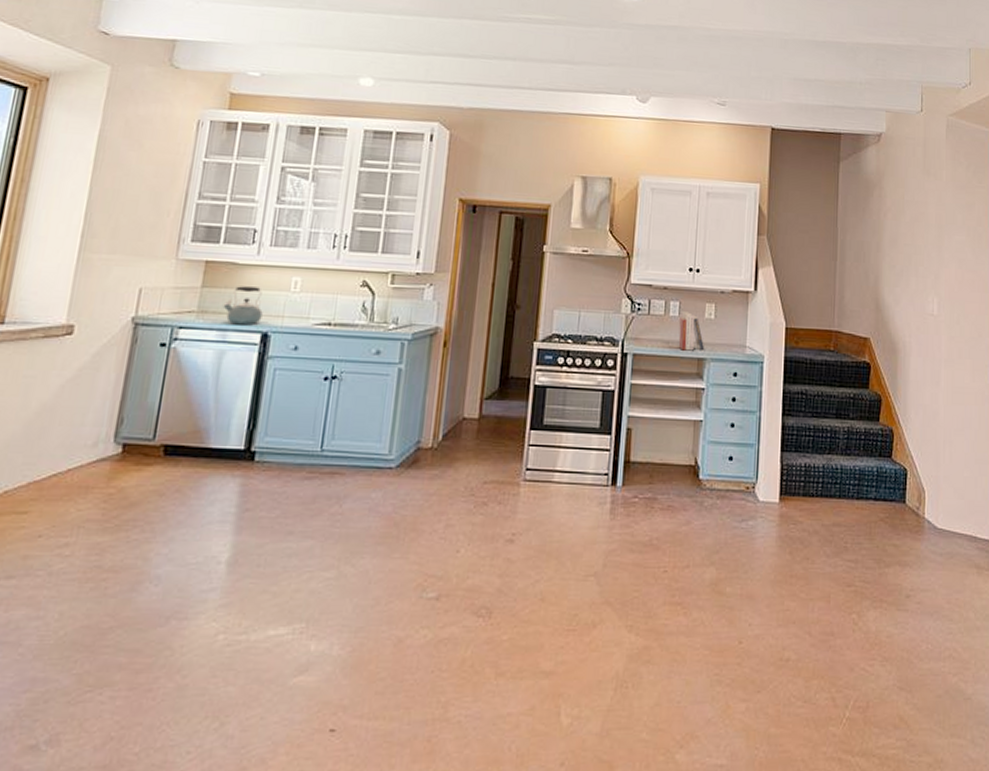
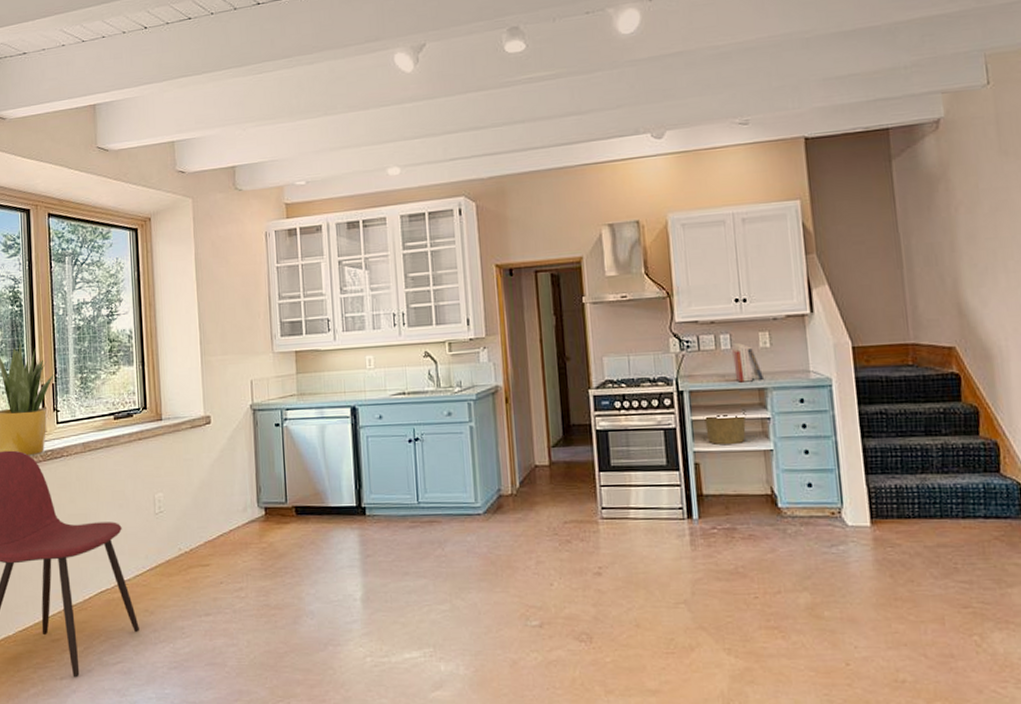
kettle: present [223,286,263,326] -> none [316,368,348,403]
basket: none [642,378,683,413] -> present [703,409,746,446]

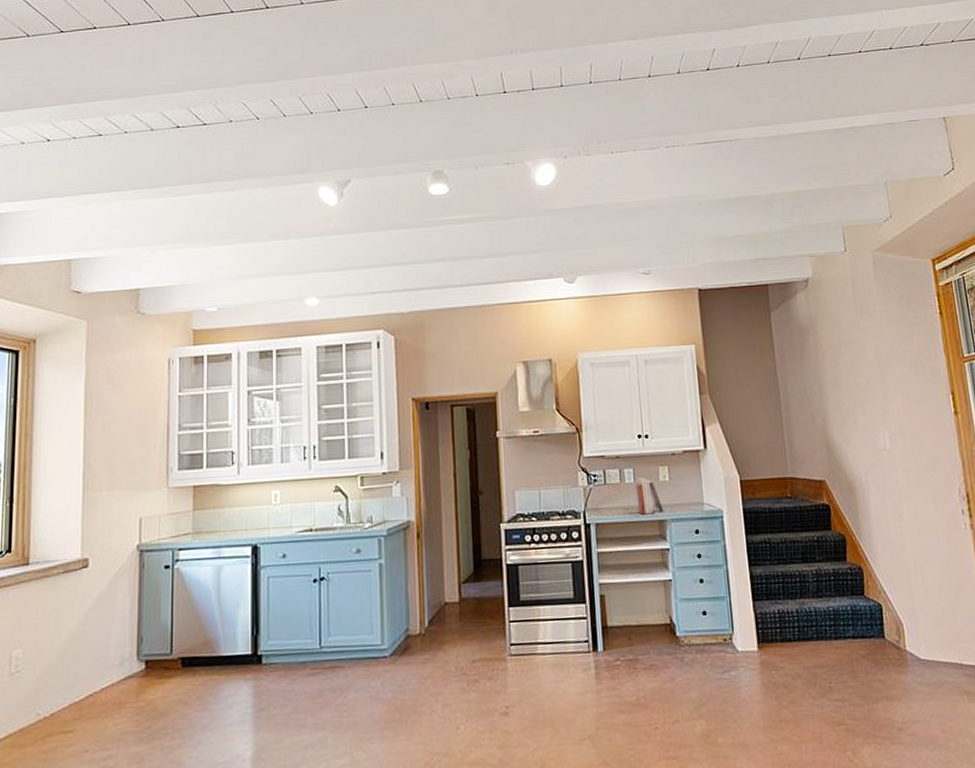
basket: present [703,409,746,446] -> none [608,541,648,577]

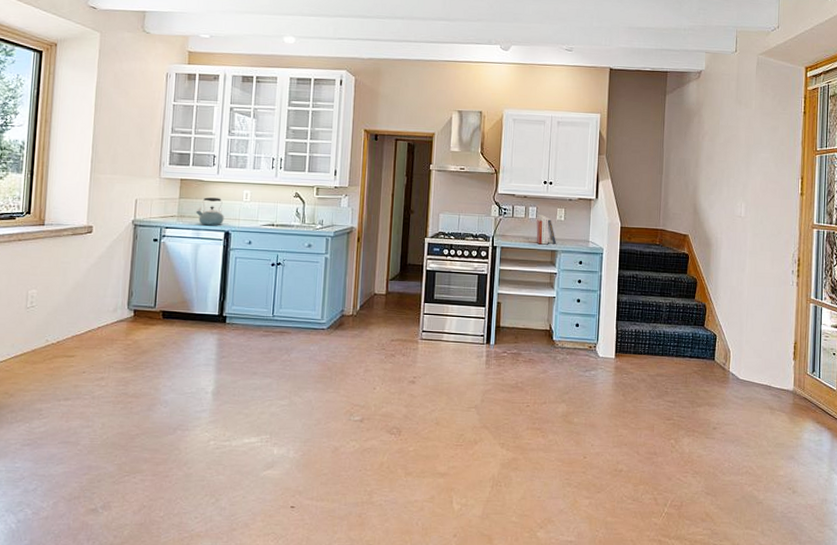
kettle: none [214,504,250,541] -> present [195,197,224,226]

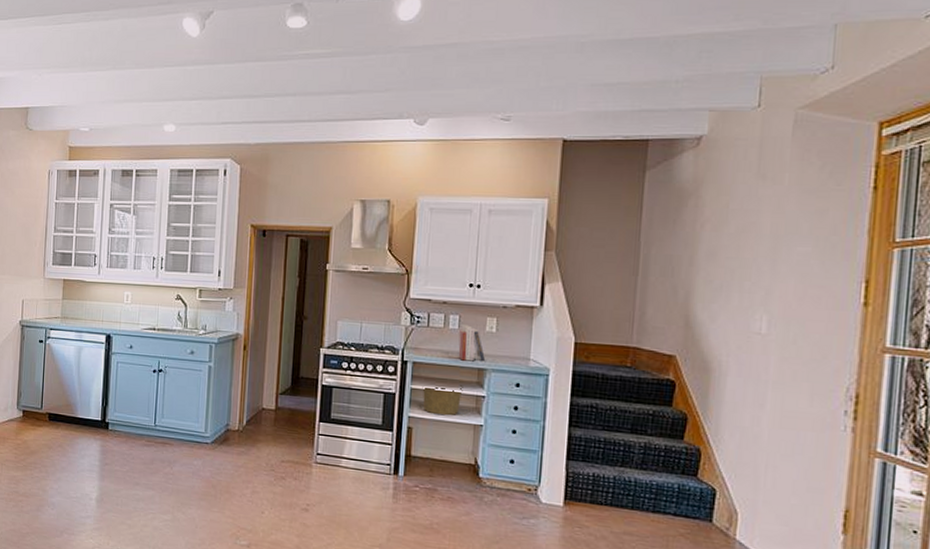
kettle: present [195,197,224,226] -> none [78,299,106,329]
basket: none [508,265,540,291] -> present [422,385,463,416]

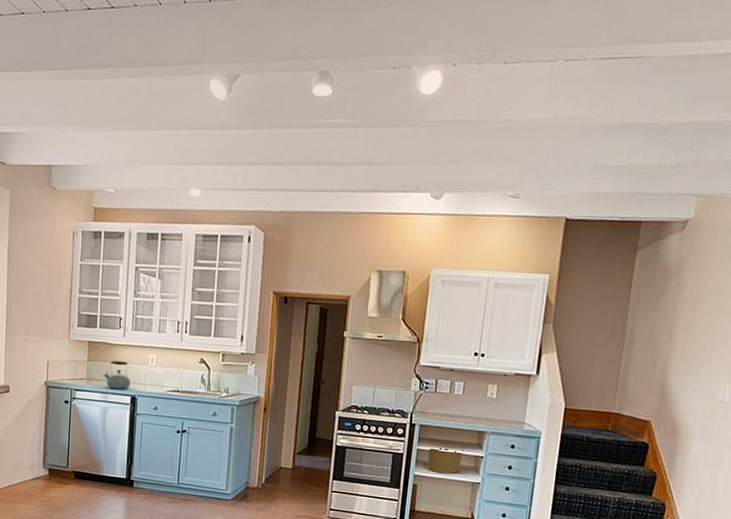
kettle: none [78,299,106,329] -> present [103,361,131,390]
books: present [458,325,486,362] -> none [461,391,486,426]

